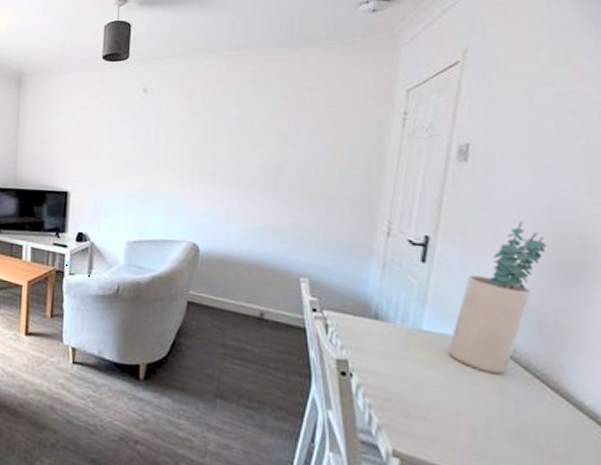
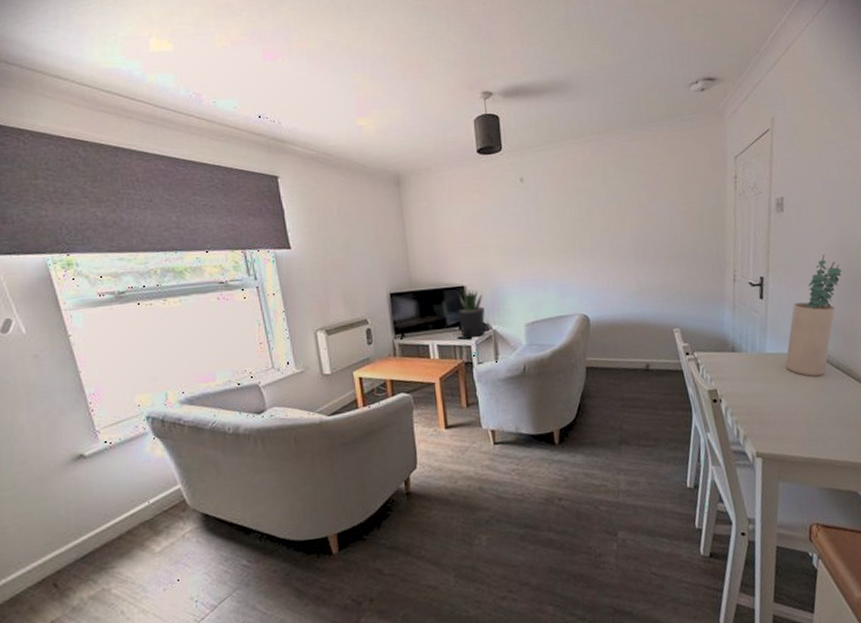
planter: none [56,191,86,246] -> present [457,286,485,338]

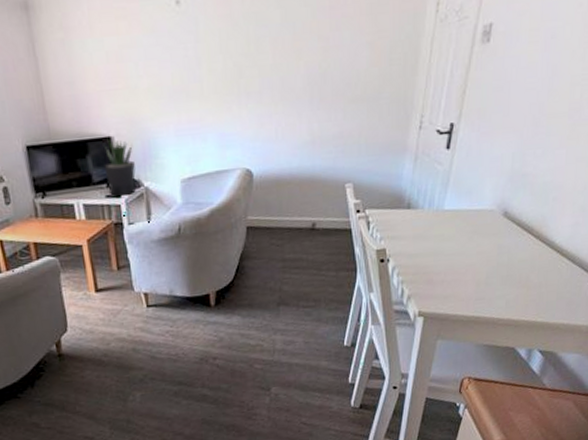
vase: present [785,254,842,377] -> none [464,96,545,235]

